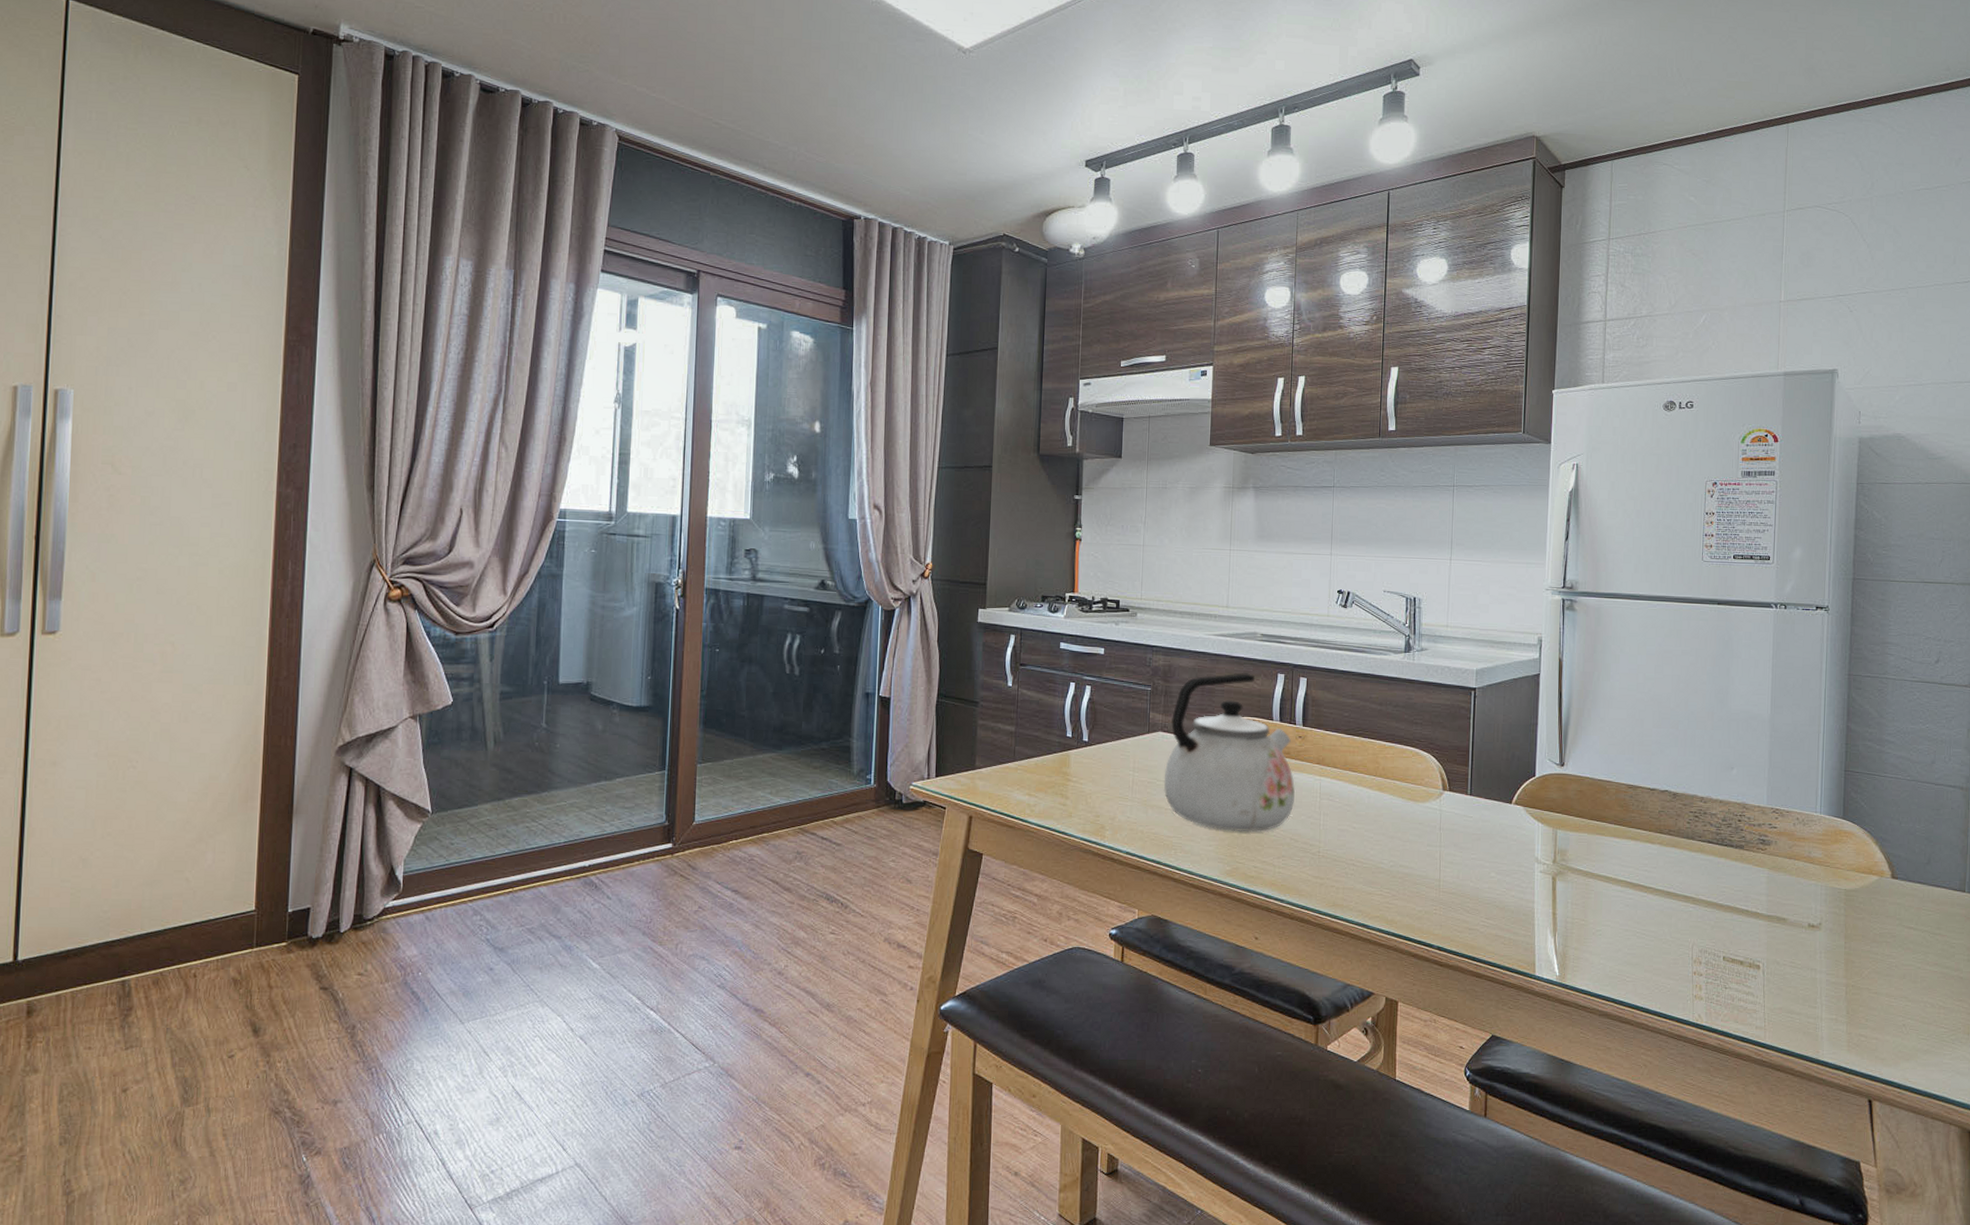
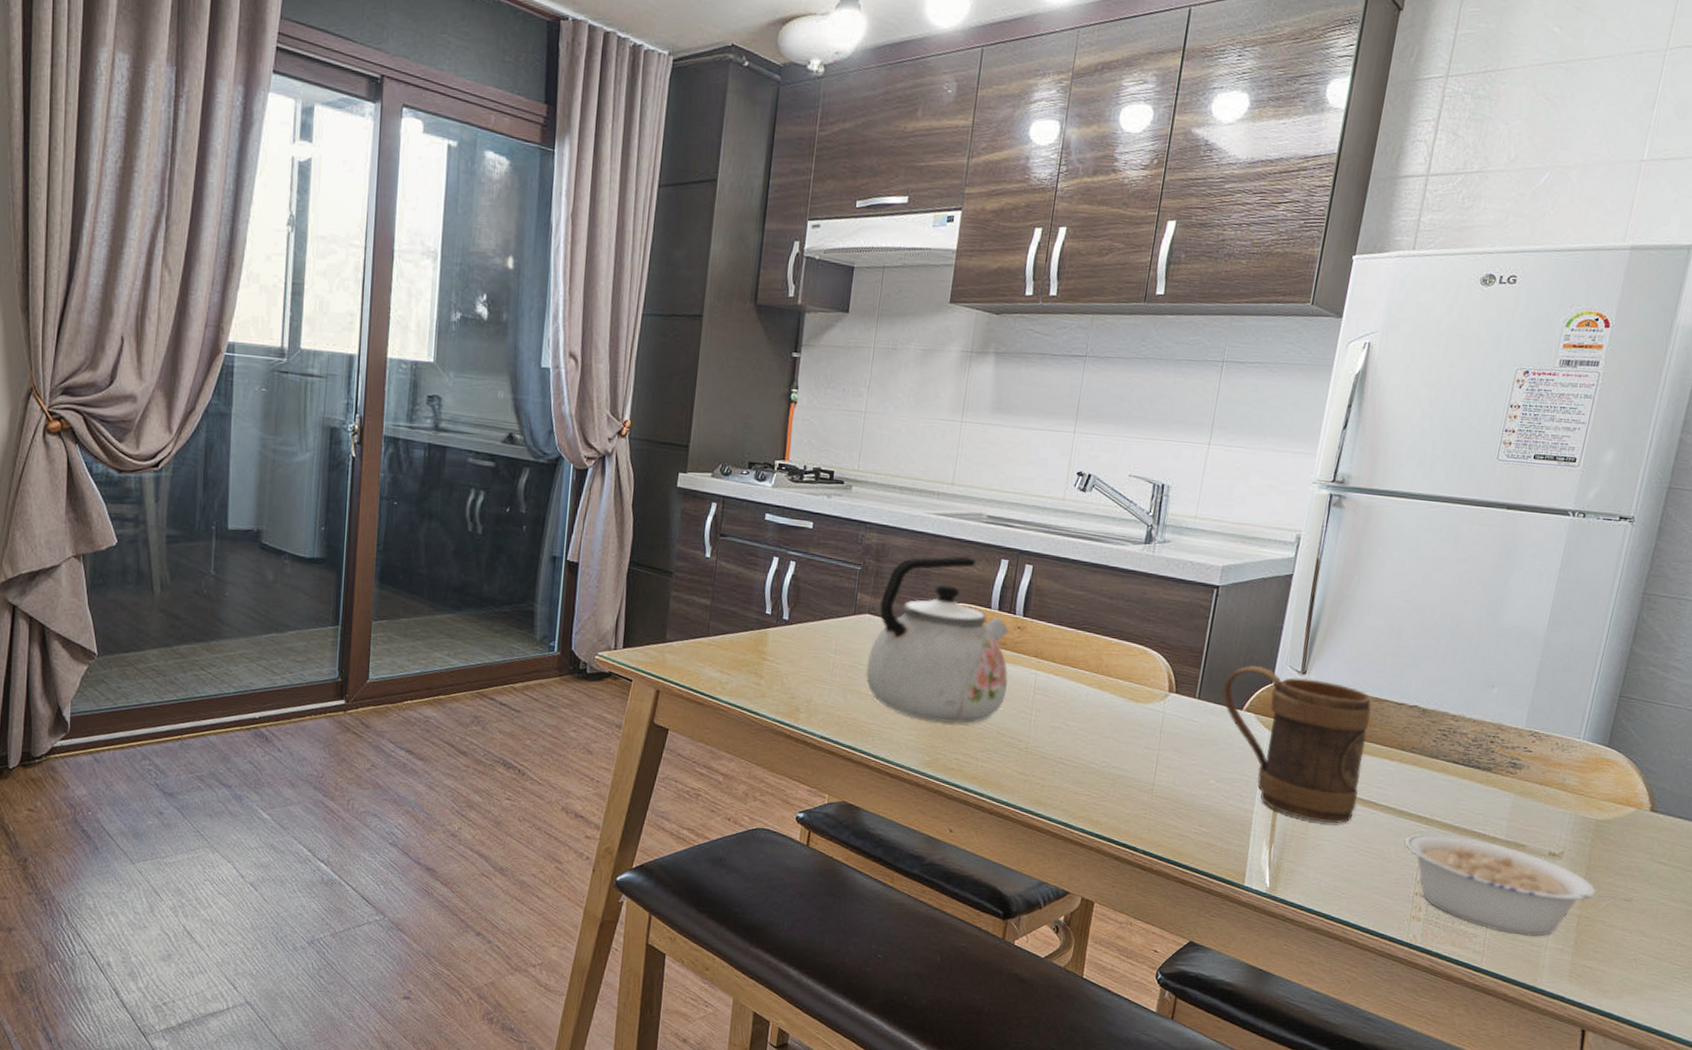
mug: none [1490,761,1627,909] -> present [1222,665,1371,824]
legume: none [1675,912,1892,1009] -> present [1404,832,1633,937]

